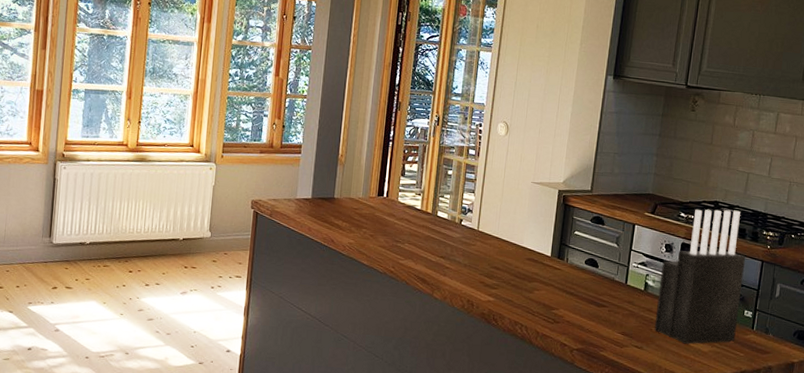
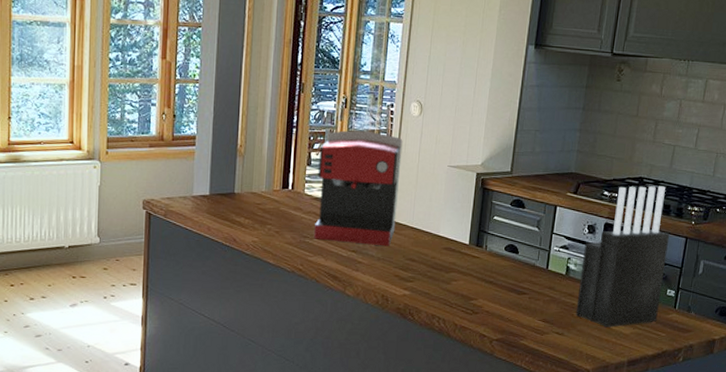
coffee maker: none [405,145,490,255] -> present [314,130,403,247]

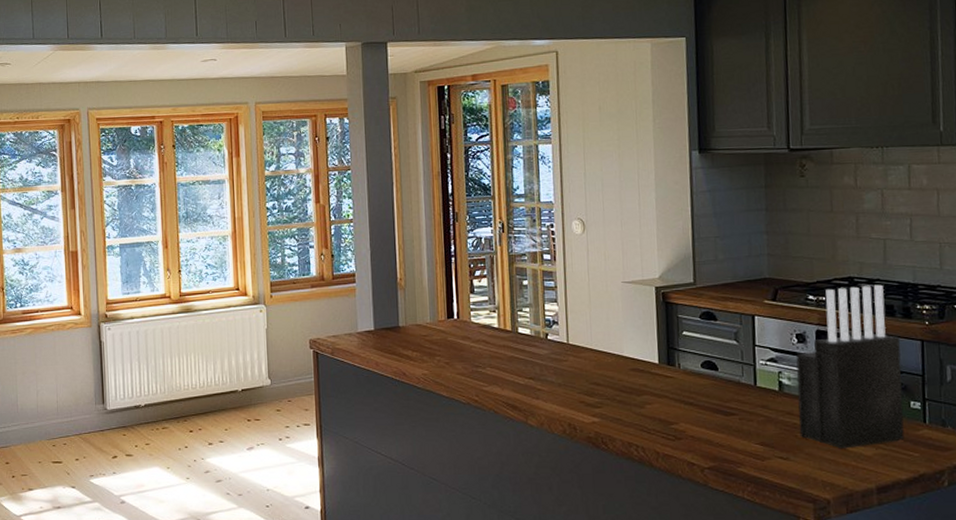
coffee maker: present [314,130,403,247] -> none [481,253,574,371]

